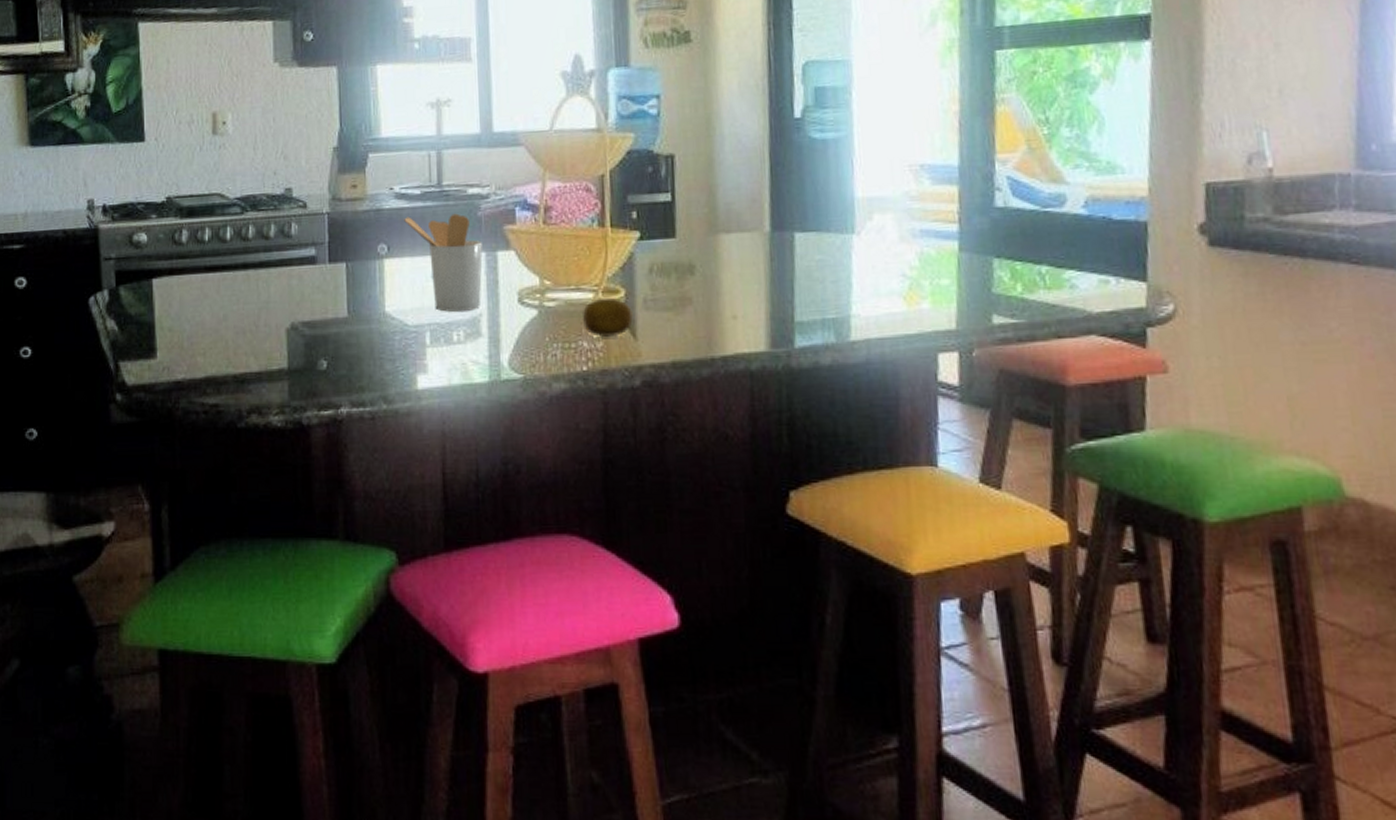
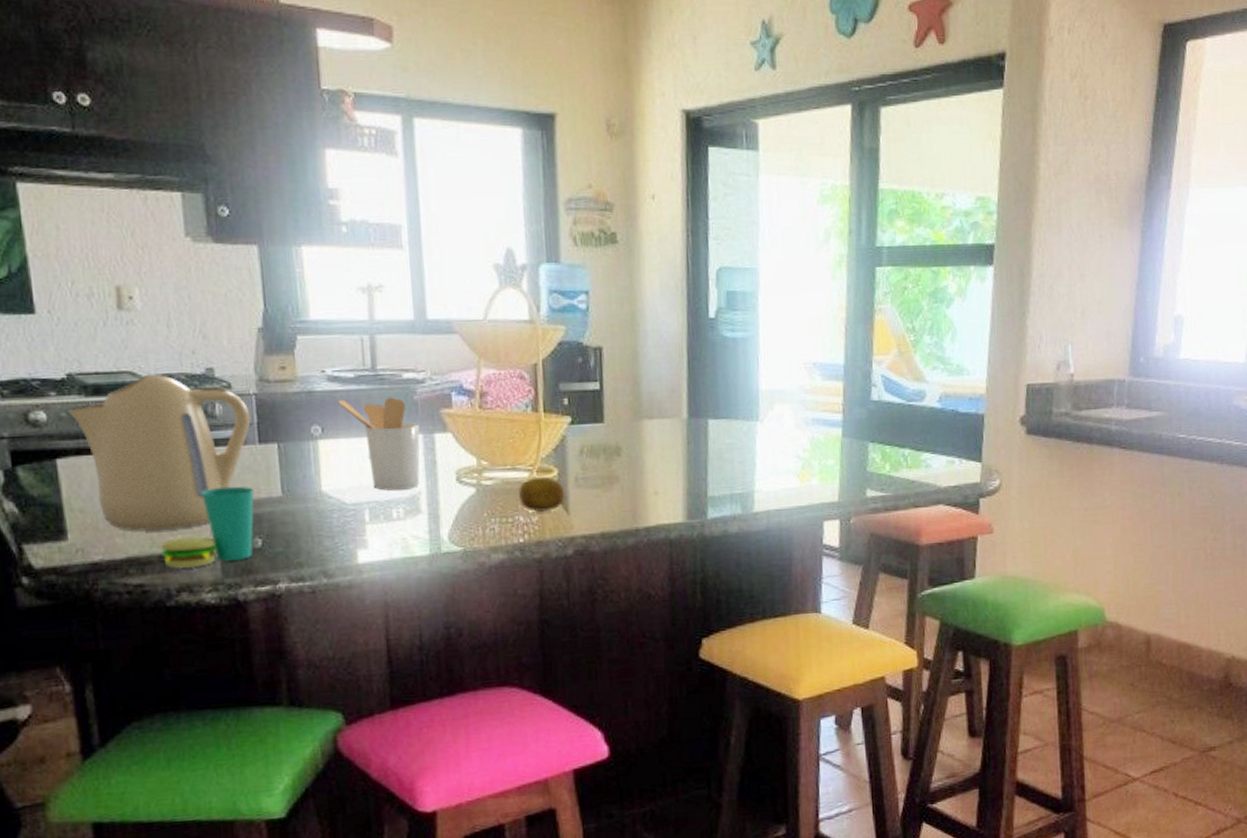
kettle: none [165,195,323,351] -> present [68,374,251,531]
cup: none [234,306,323,389] -> present [160,486,255,568]

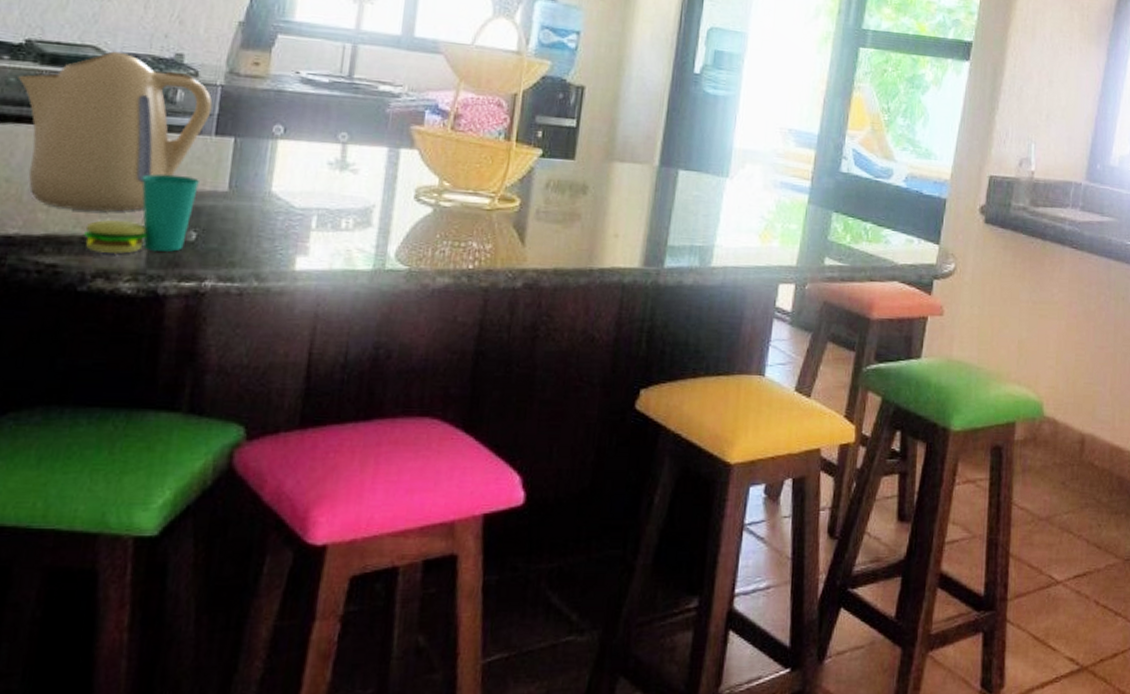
utensil holder: present [338,397,420,491] -> none [306,102,386,201]
fruit: present [518,476,566,512] -> none [475,204,524,240]

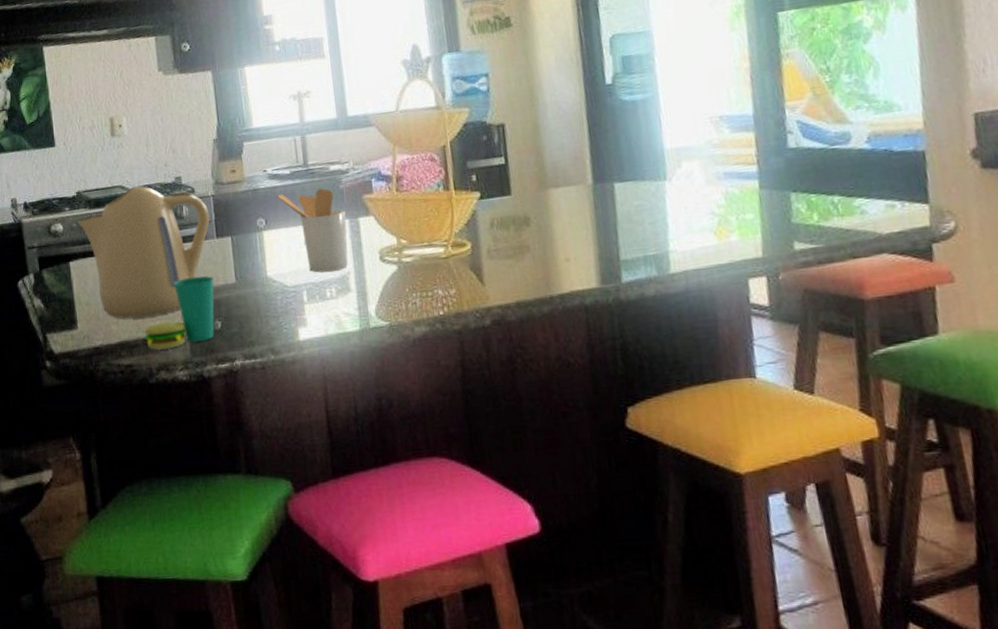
utensil holder: none [306,102,386,201] -> present [277,188,349,273]

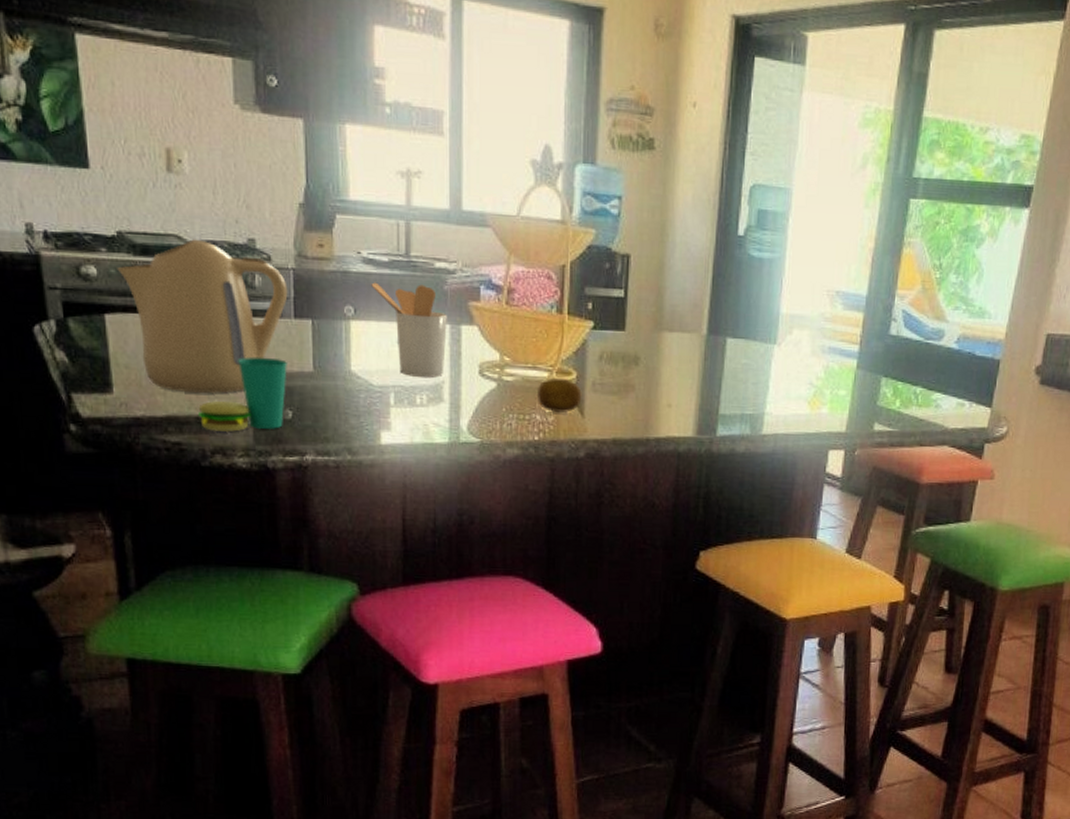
fruit: none [436,250,480,285] -> present [536,377,582,412]

